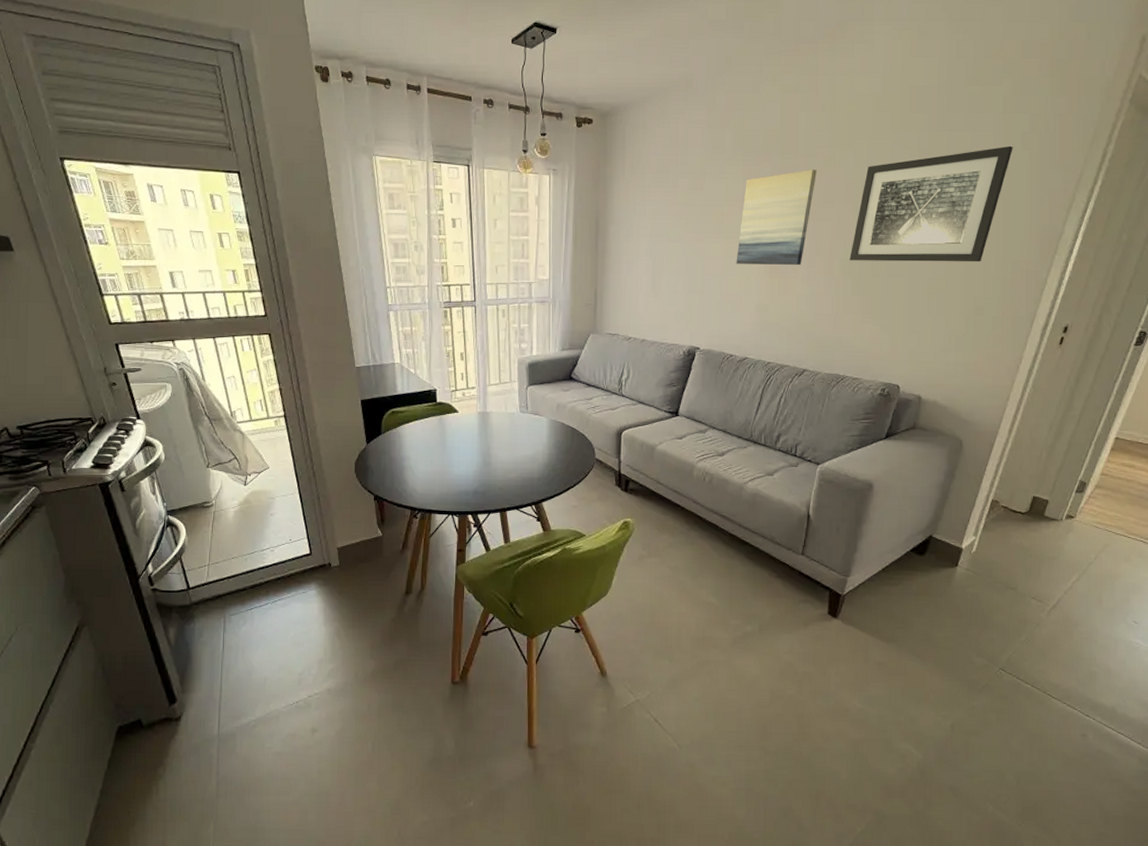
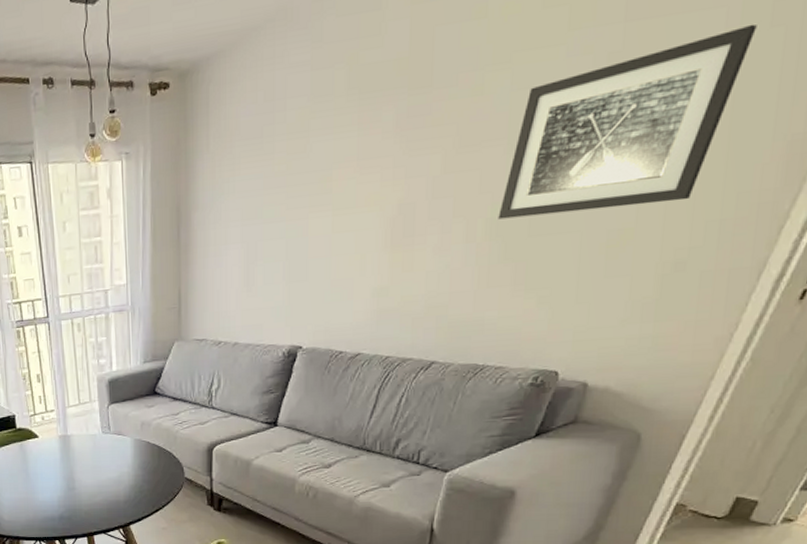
wall art: present [736,170,817,265] -> none [347,104,458,241]

